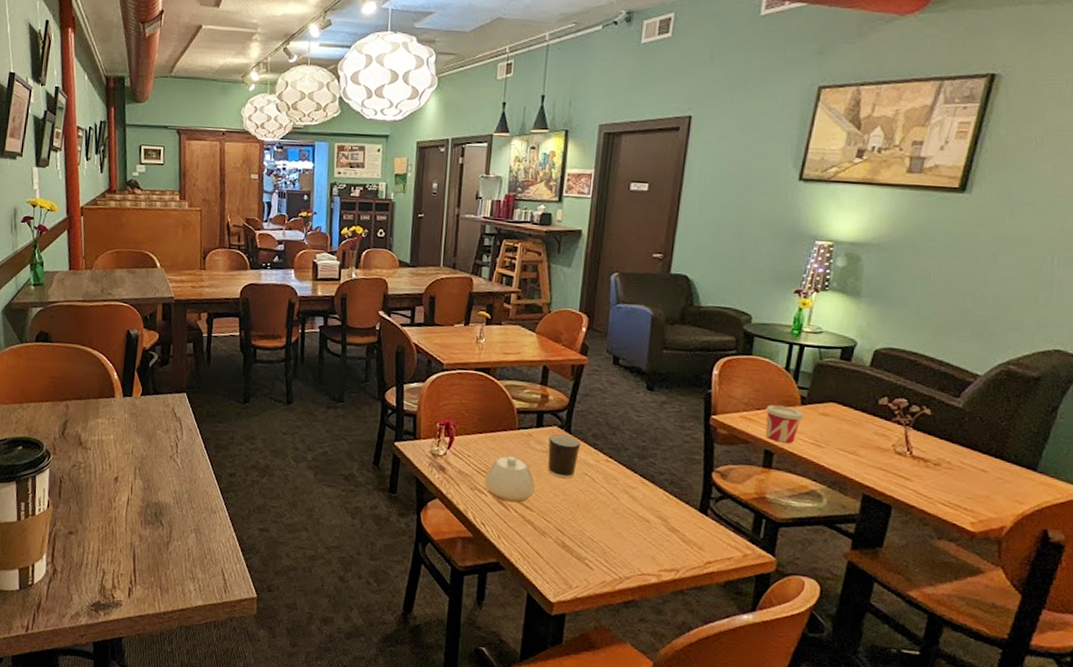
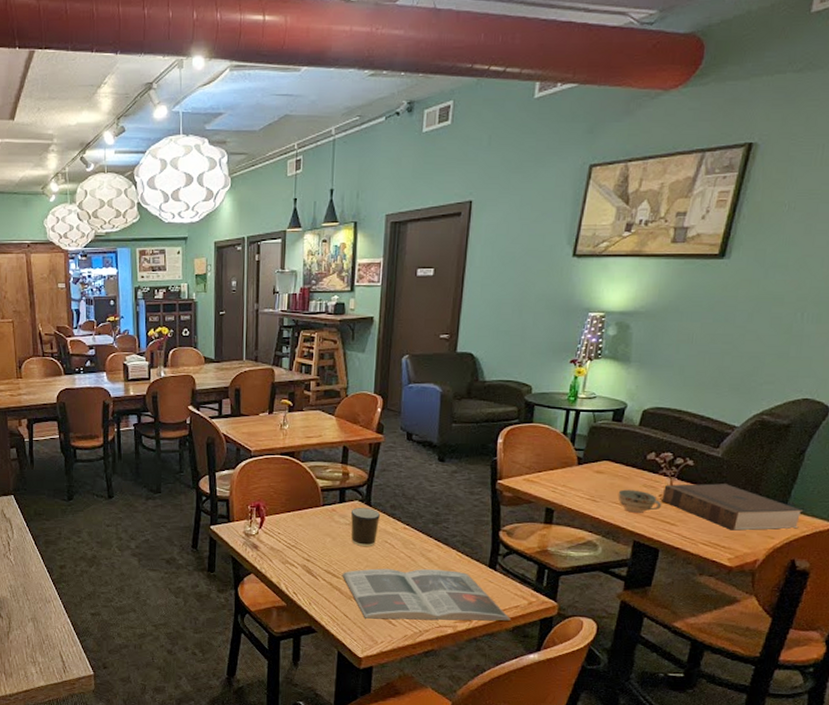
sugar bowl: present [485,456,535,503] -> none [295,531,341,572]
magazine: none [535,503,722,574] -> present [342,568,511,621]
cup: present [764,404,804,443] -> none [545,466,580,500]
teacup: none [845,436,894,464] -> present [618,489,661,513]
book: none [895,434,1057,495] -> present [661,483,804,531]

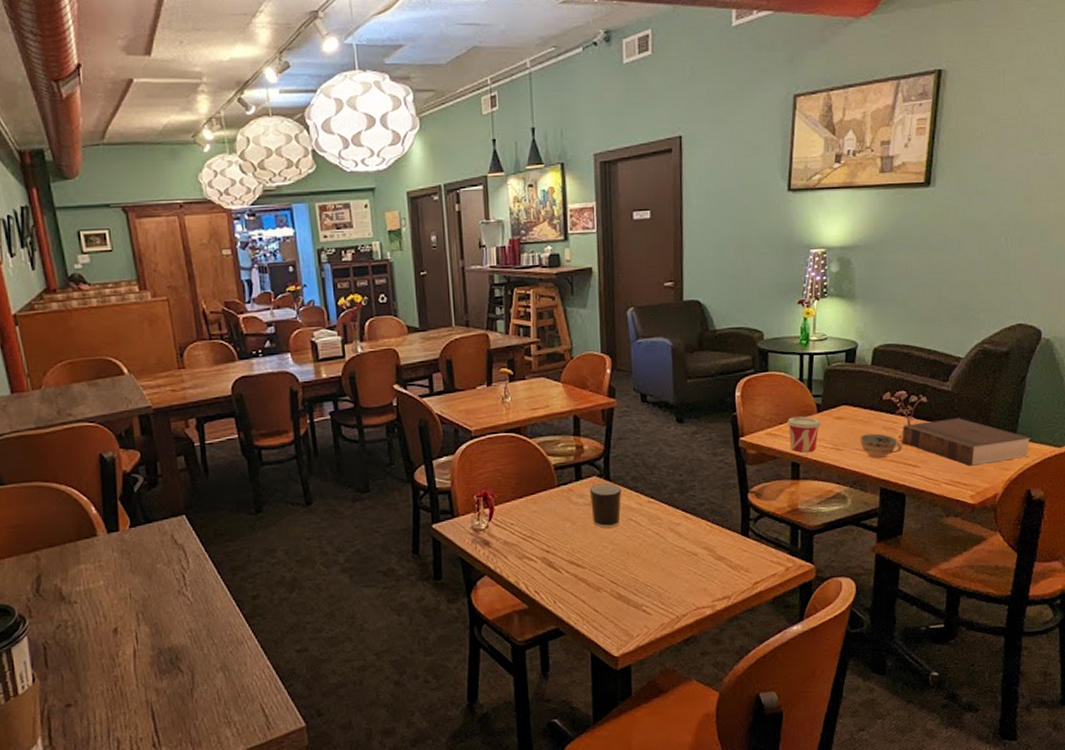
magazine: present [342,568,511,621] -> none [587,543,769,611]
cup: none [545,466,580,500] -> present [786,416,821,452]

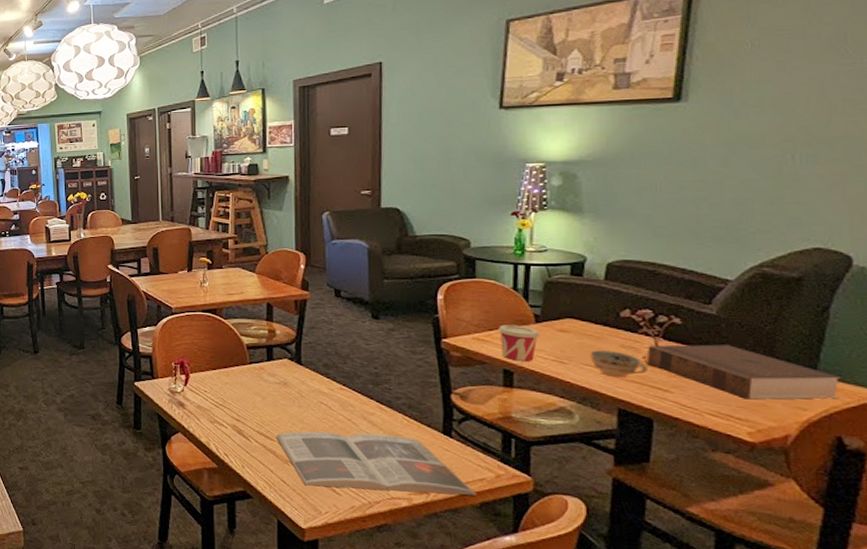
magazine: none [587,543,769,611] -> present [276,431,476,496]
mug: present [589,483,622,529] -> none [280,366,312,408]

